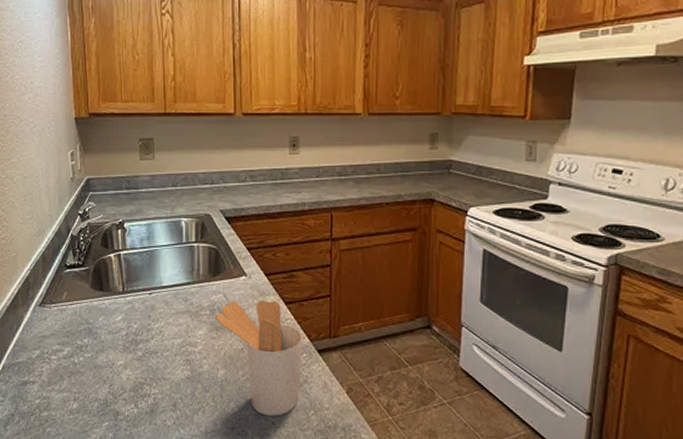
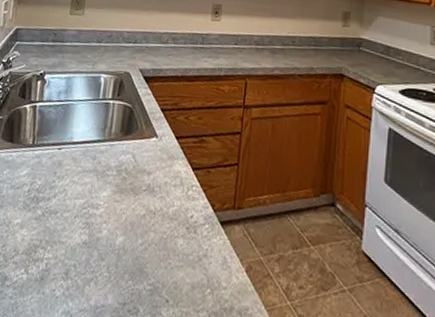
utensil holder: present [216,300,303,416] -> none [121,162,207,293]

